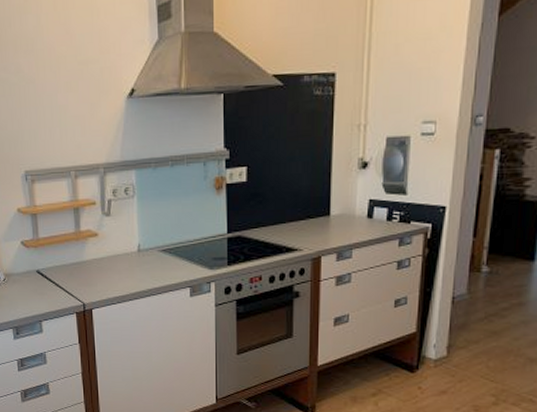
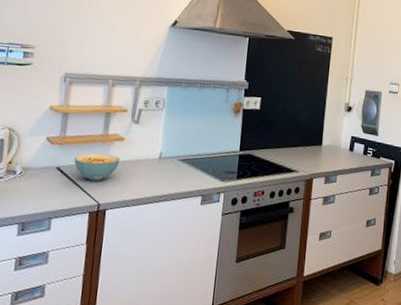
cereal bowl: none [52,252,98,281] -> present [74,153,121,181]

